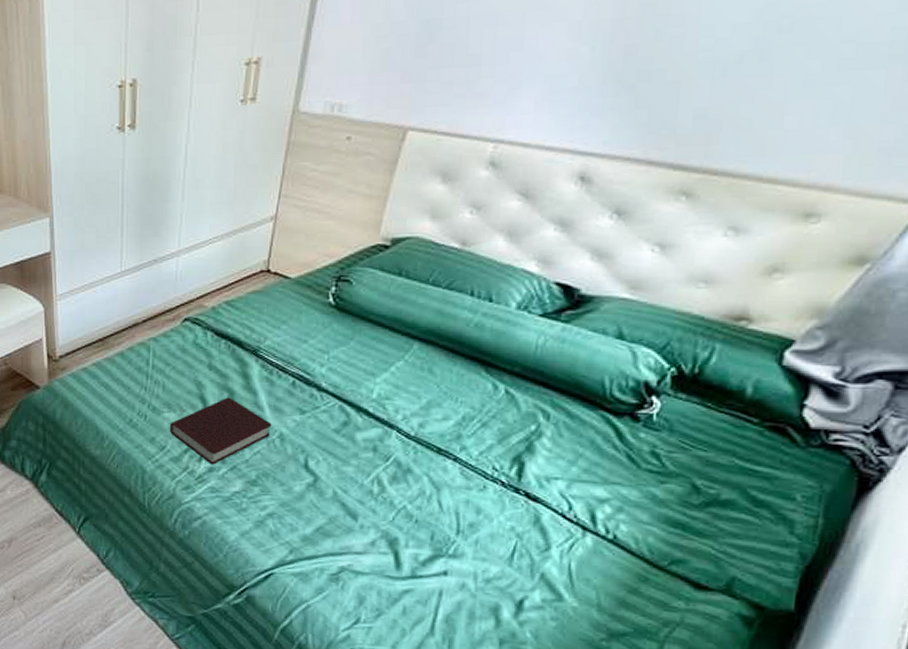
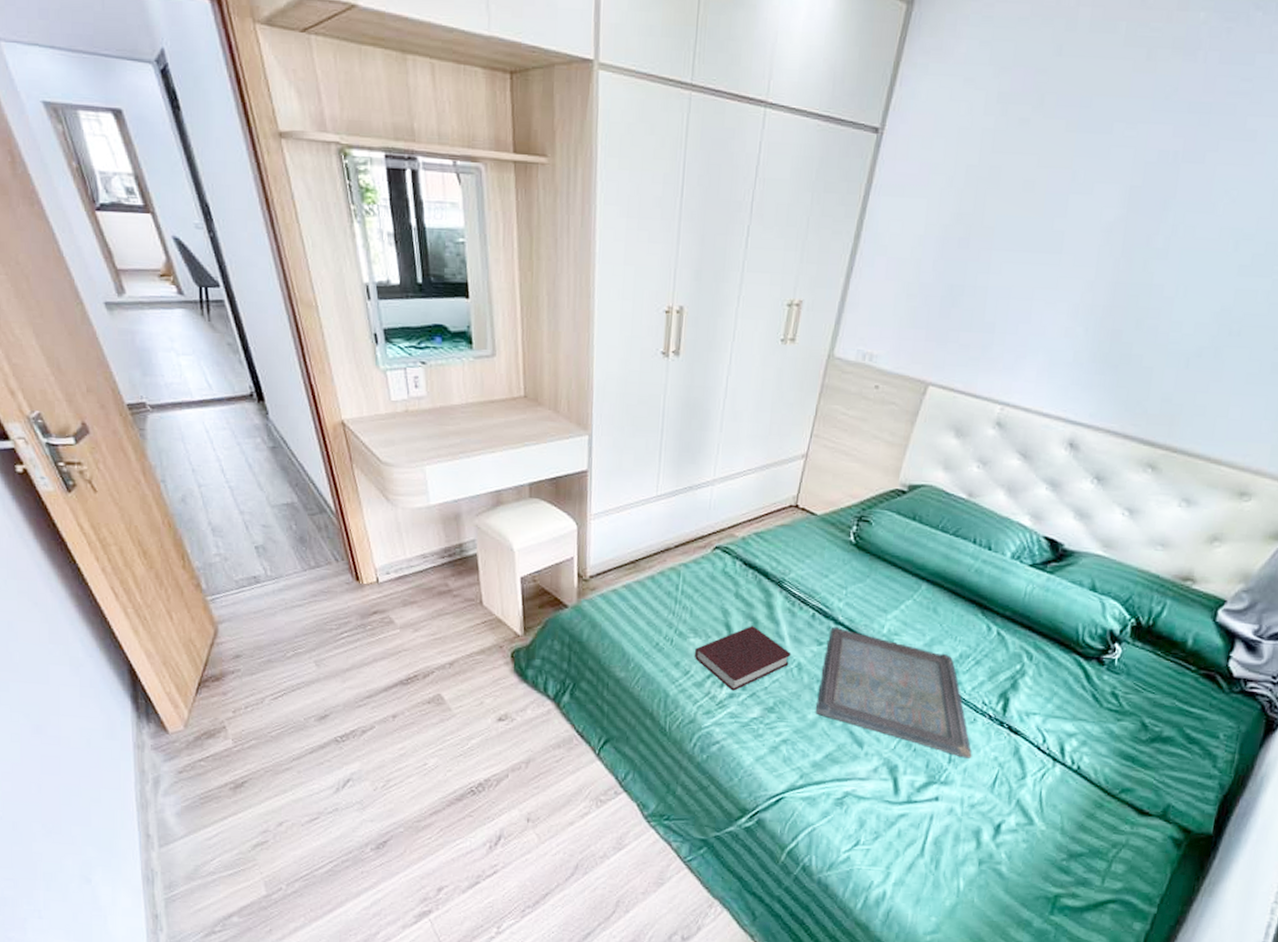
serving tray: none [303,393,484,529] -> present [816,626,972,759]

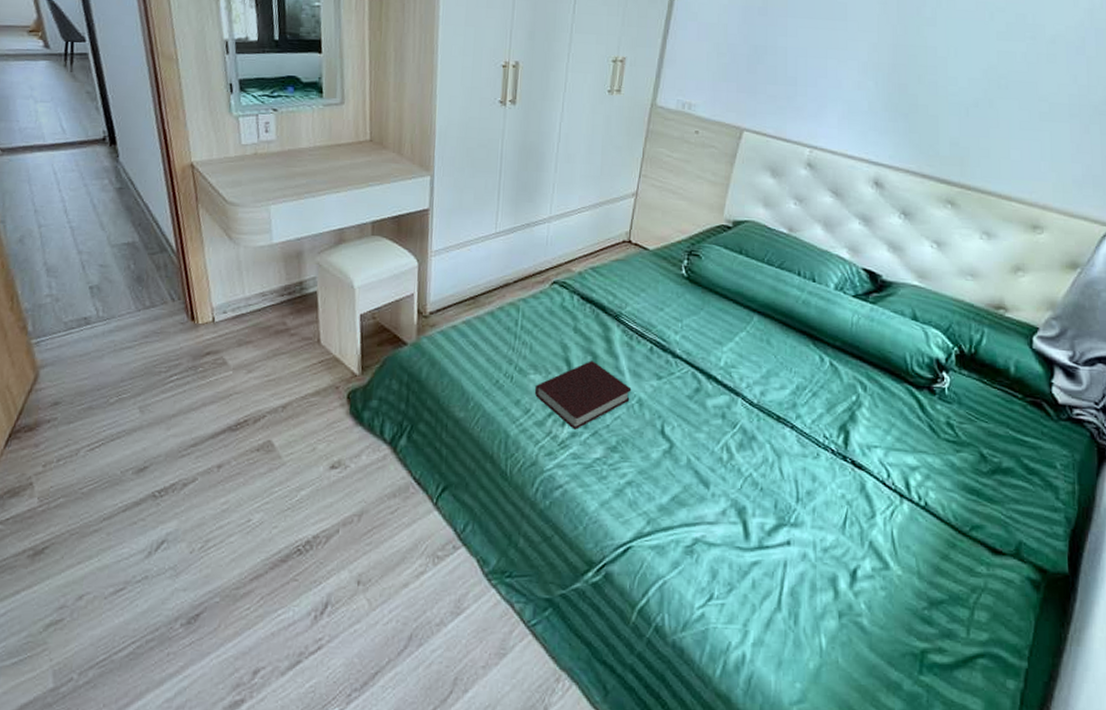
serving tray: present [816,626,972,759] -> none [659,360,819,497]

